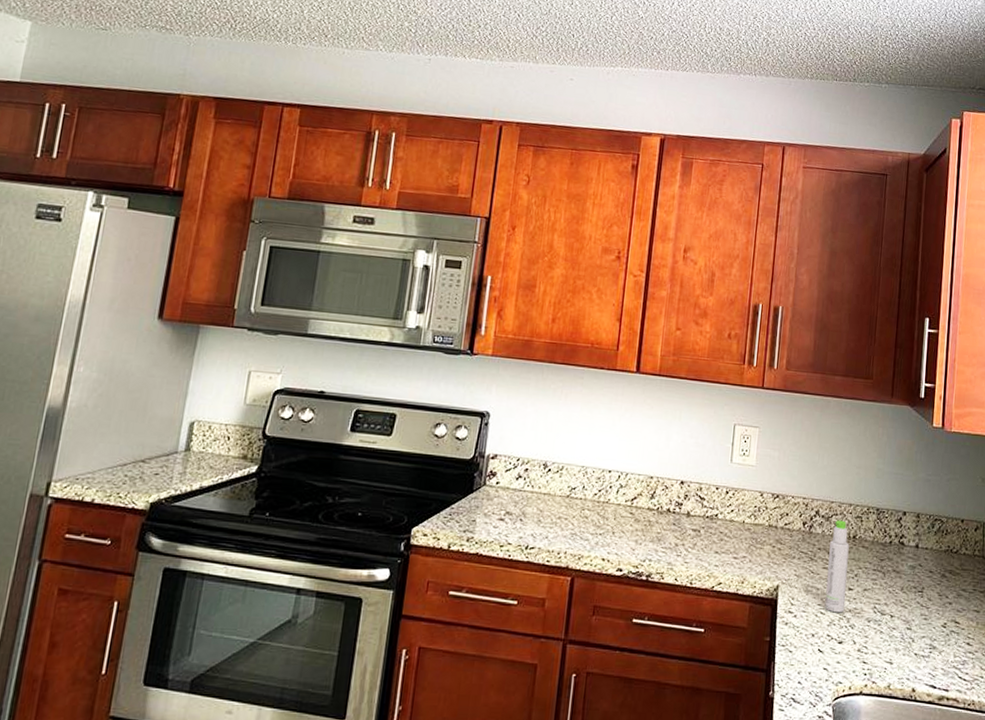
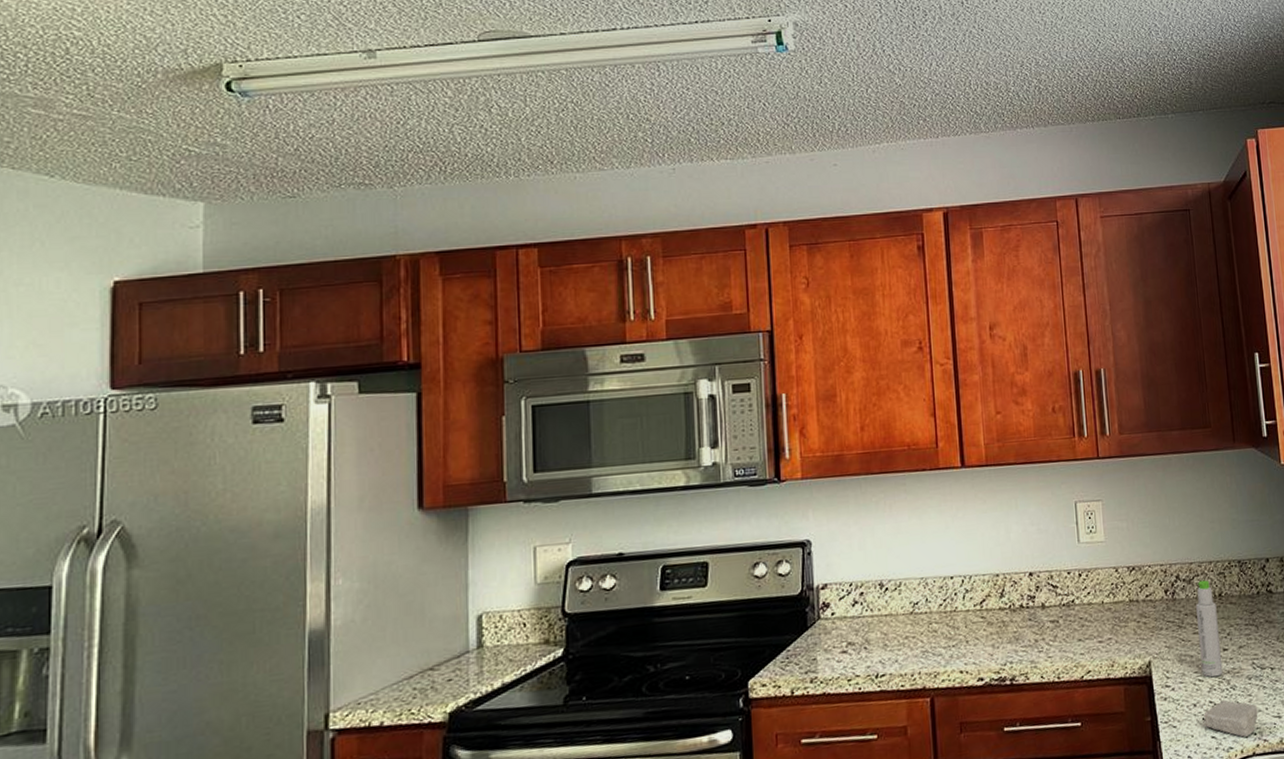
soap bar: none [819,636,872,675] -> present [1204,699,1258,738]

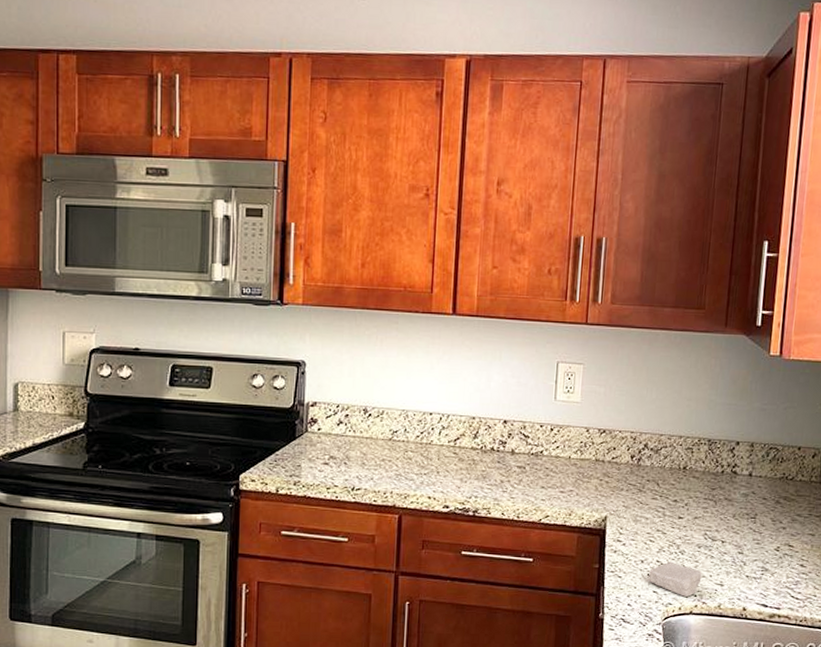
bottle: present [1196,580,1223,677] -> none [654,452,679,540]

